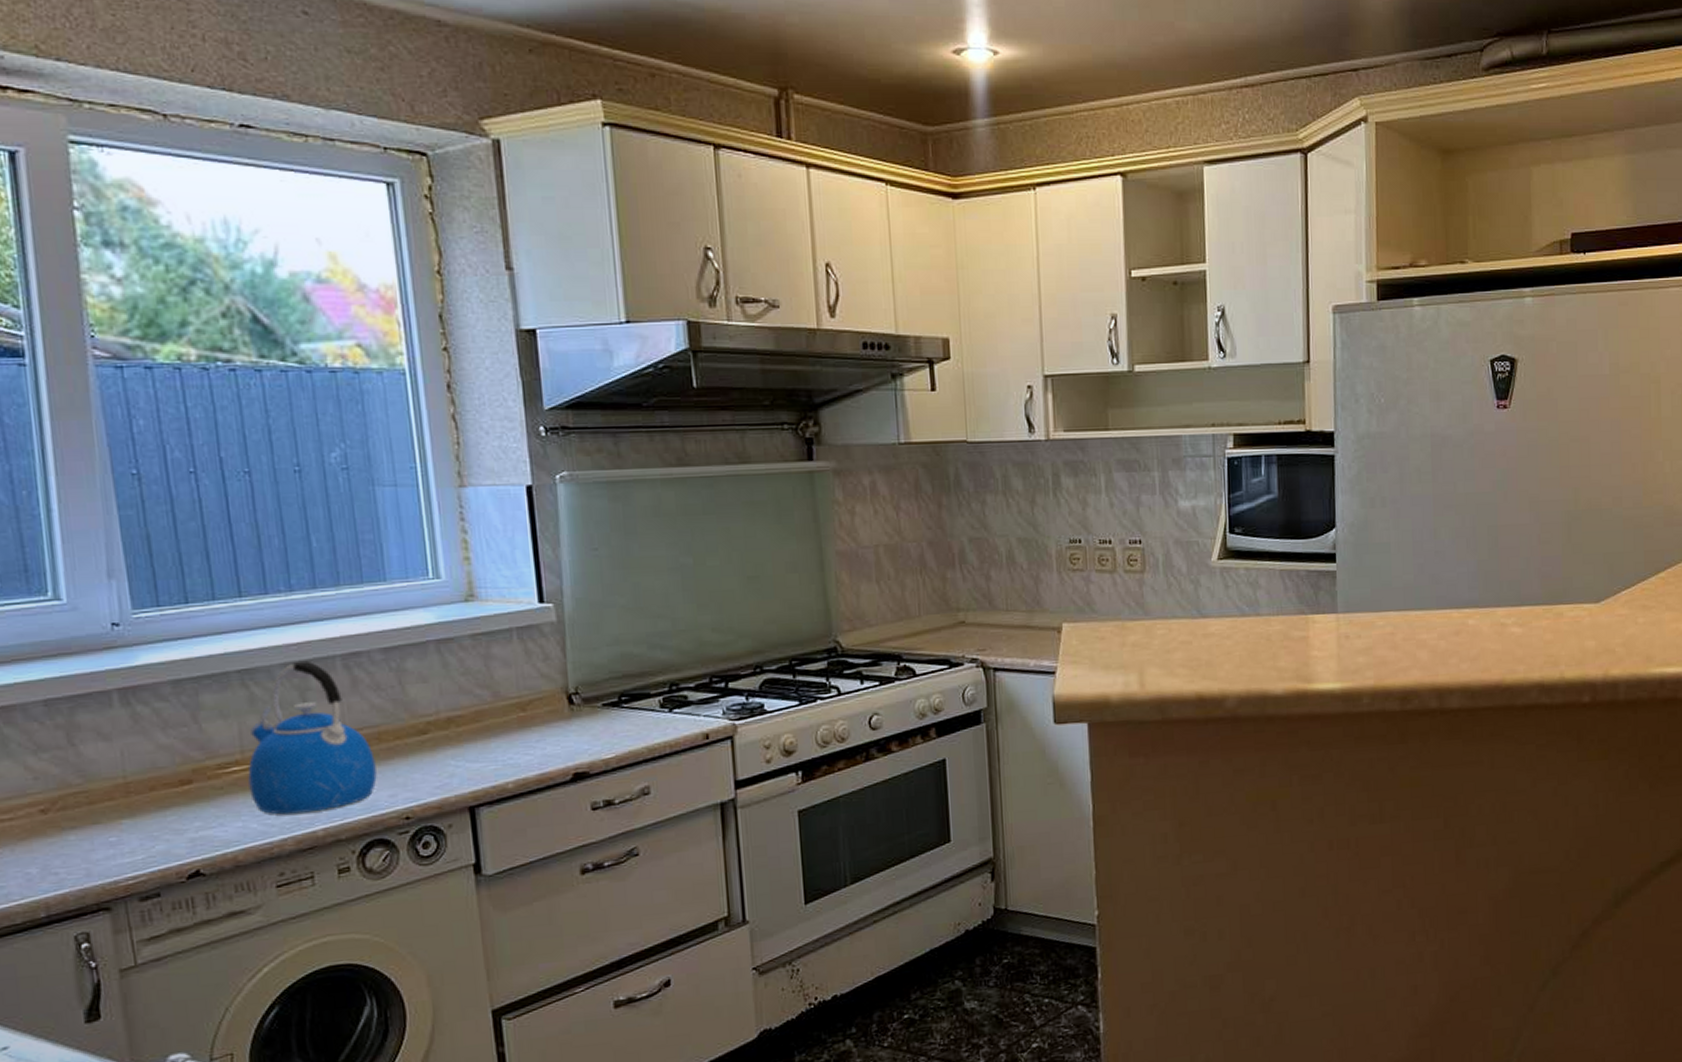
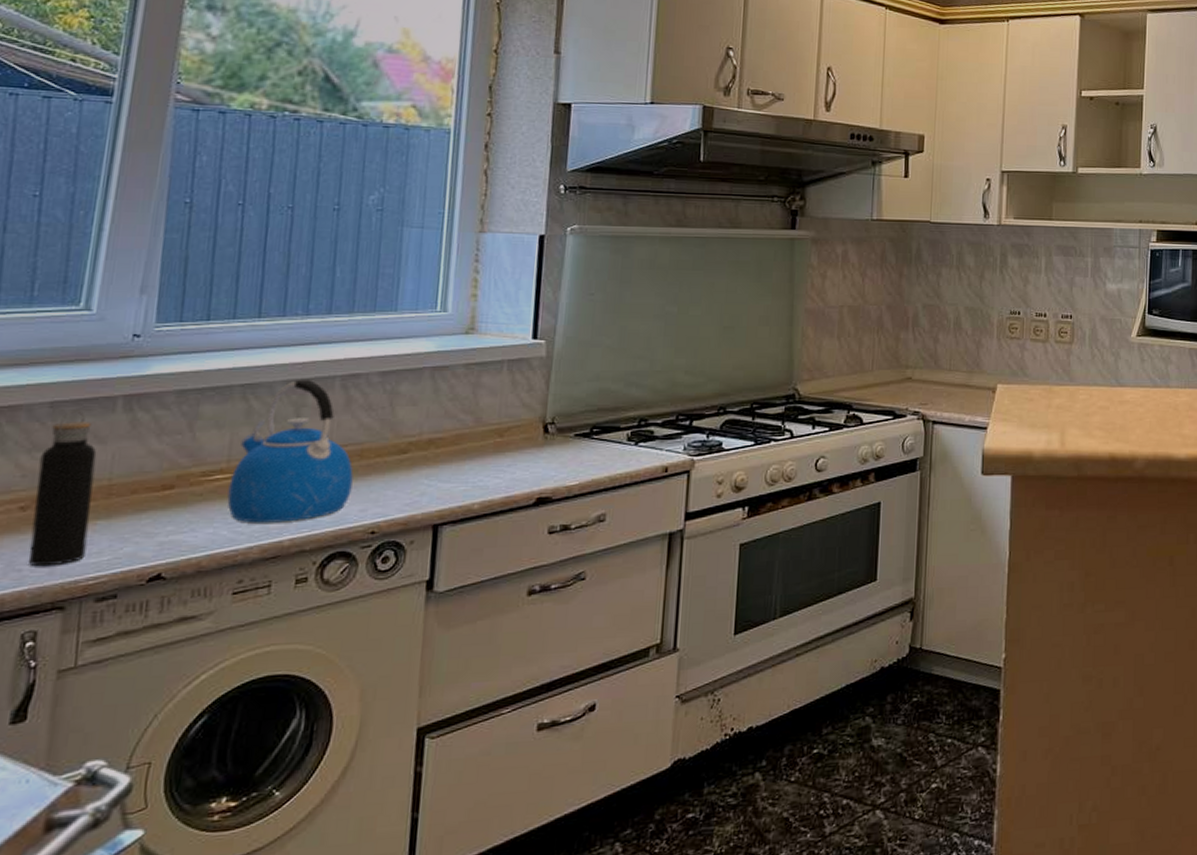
water bottle: none [47,706,119,869] -> present [28,409,97,567]

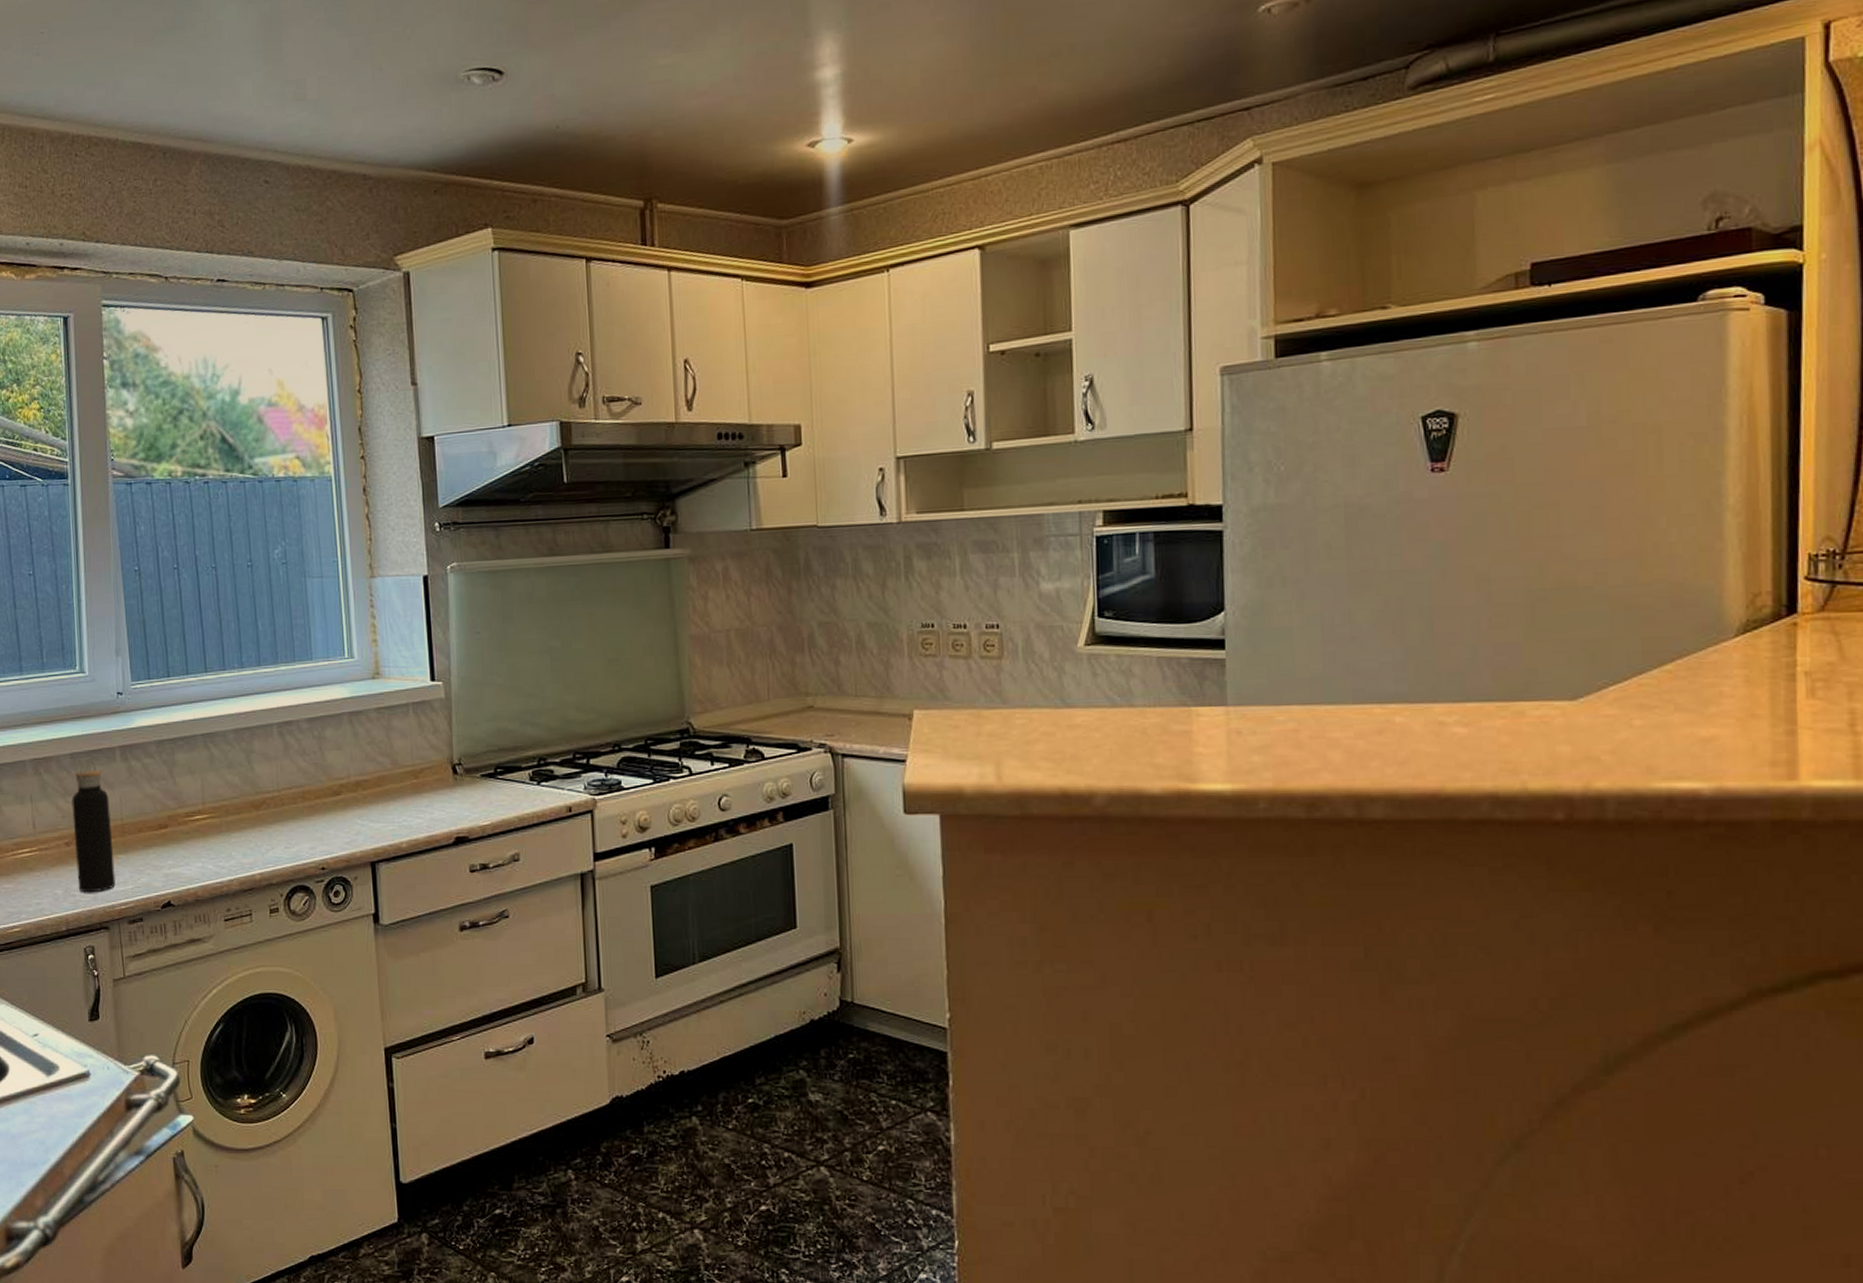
kettle: present [227,379,354,523] -> none [207,727,301,859]

